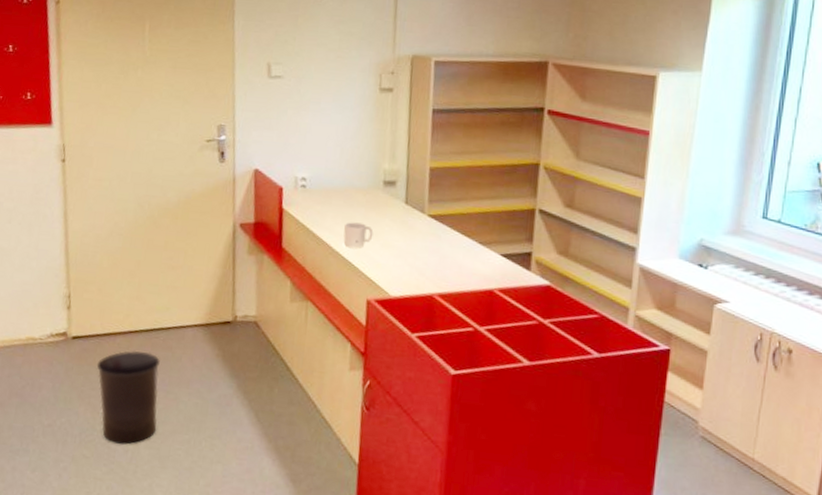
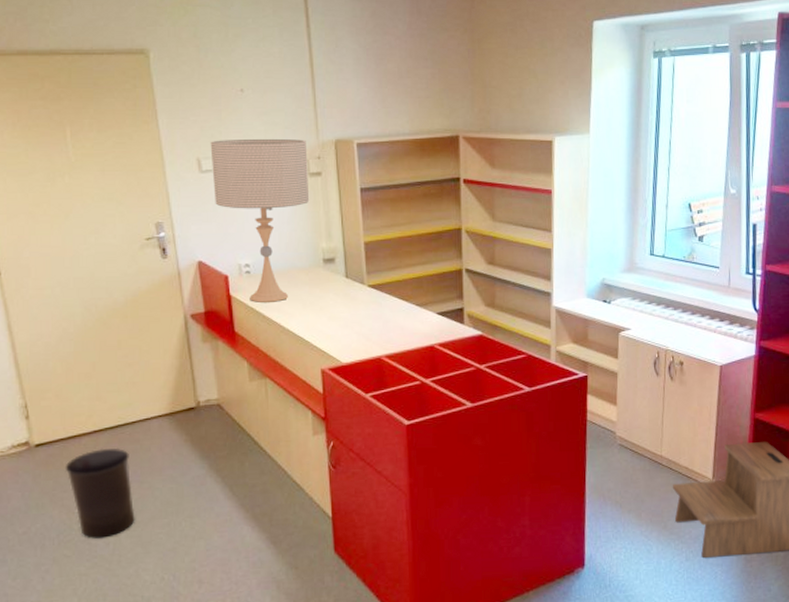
desk lamp: none [279,46,381,222] -> present [210,138,310,302]
mug: present [343,222,374,250] -> none [292,300,320,325]

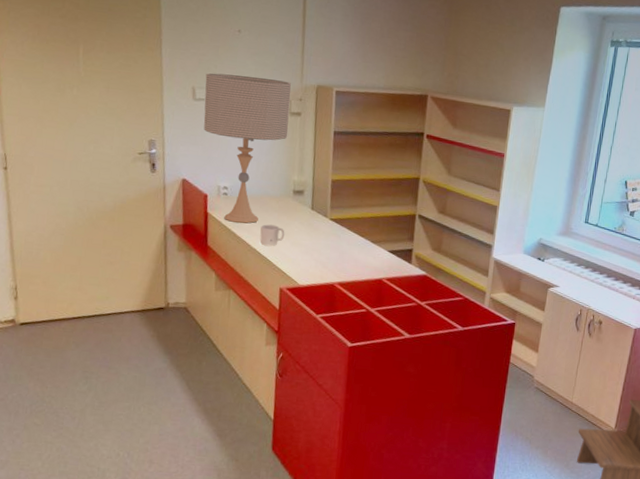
waste bin: present [65,447,135,538] -> none [44,333,102,413]
mug: none [292,300,320,325] -> present [260,224,285,247]

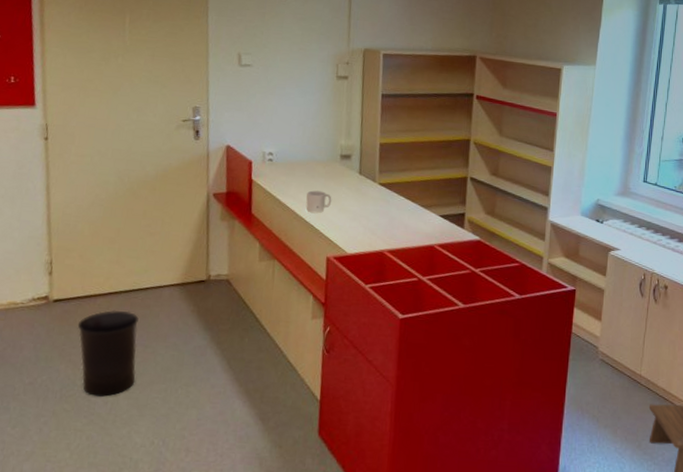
waste bin: none [44,333,102,413] -> present [77,310,139,397]
desk lamp: present [203,72,291,224] -> none [249,38,338,190]

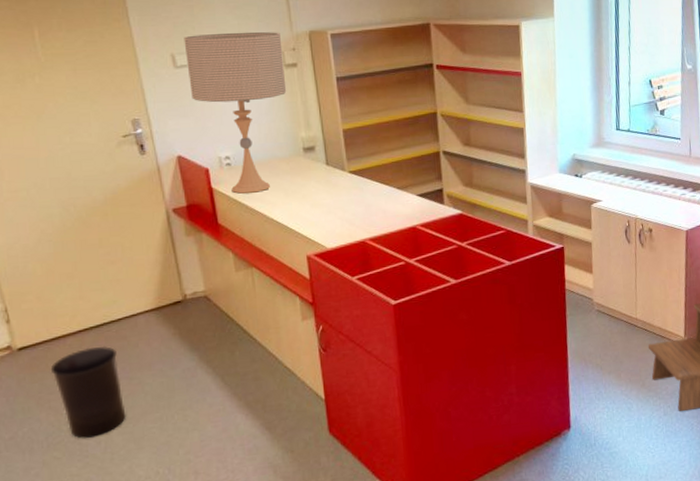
desk lamp: none [249,38,338,190] -> present [184,31,287,194]
mug: present [306,190,332,214] -> none [274,189,302,214]

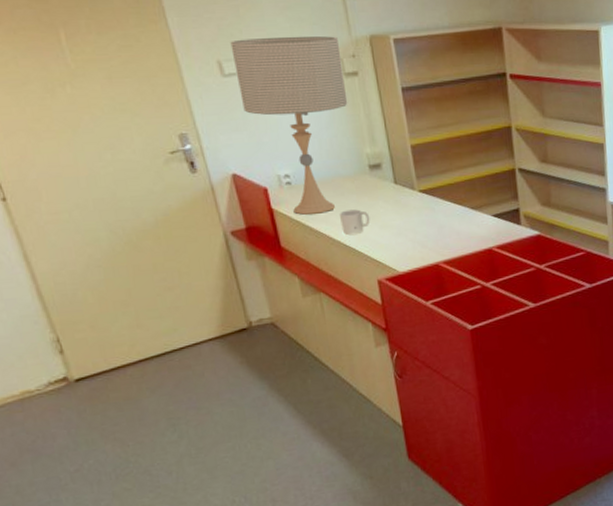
waste bin: present [50,345,126,438] -> none [112,375,197,469]
mug: none [274,189,302,214] -> present [340,209,370,236]

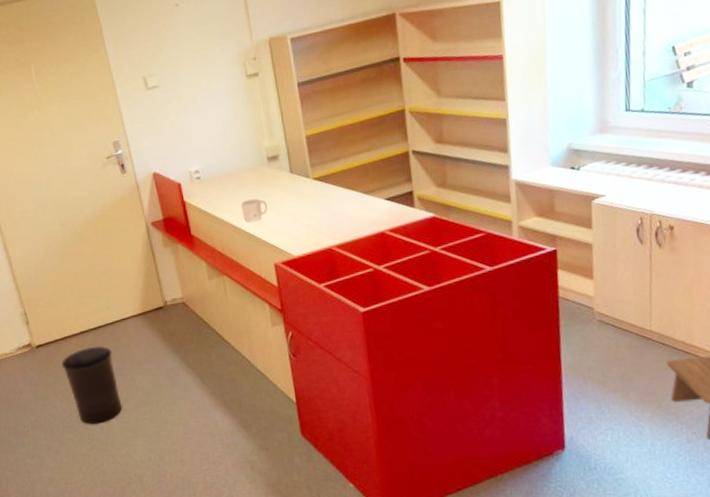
waste bin: none [112,375,197,469] -> present [61,345,123,424]
desk lamp: present [230,36,348,215] -> none [153,43,249,206]

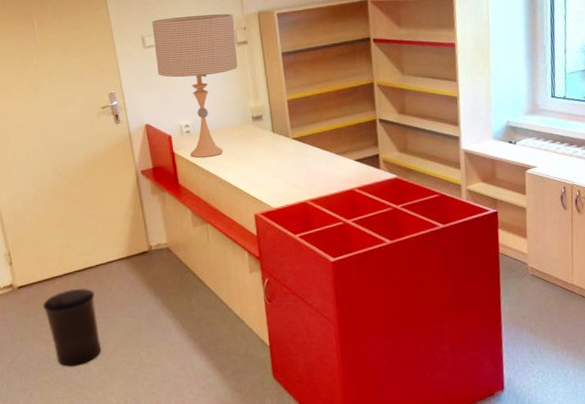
desk lamp: none [153,43,249,206] -> present [152,13,238,158]
mug: present [241,198,268,223] -> none [227,154,251,176]

